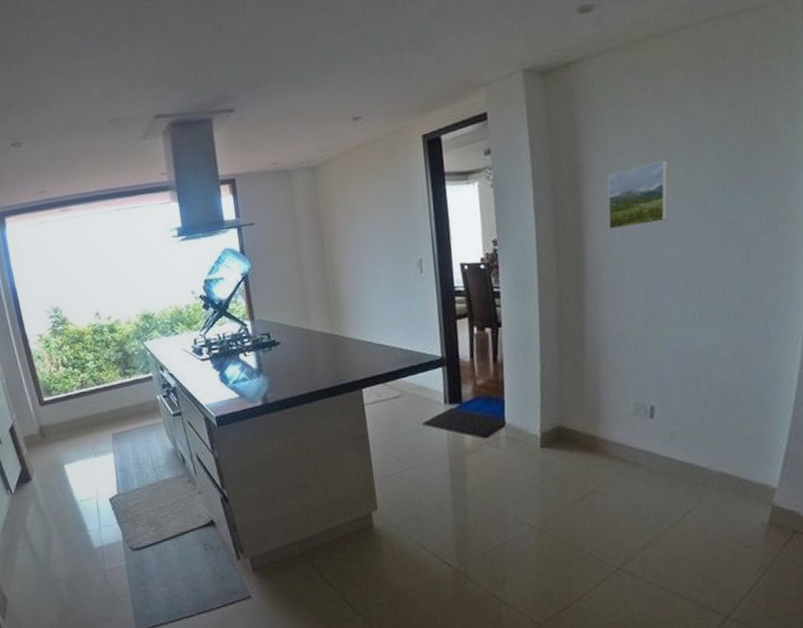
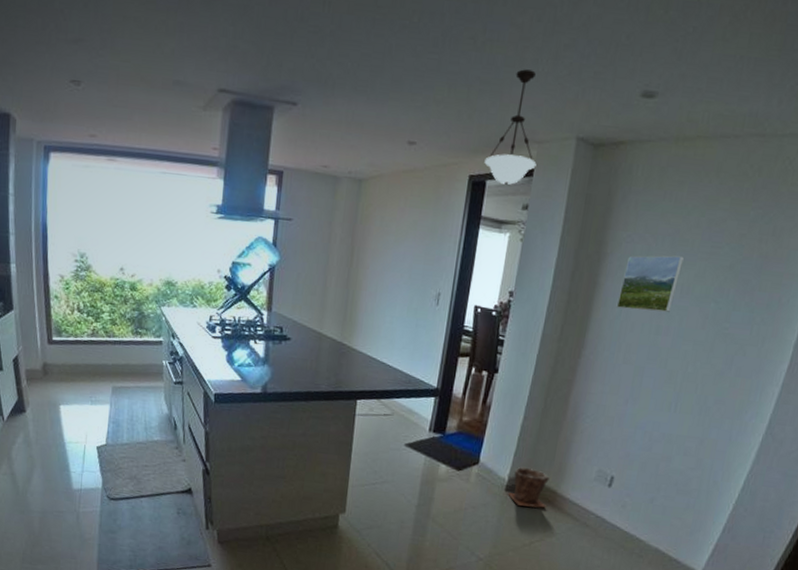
pendant light: none [434,16,488,135] -> present [484,69,537,185]
plant pot: none [544,417,589,460] -> present [508,466,549,508]

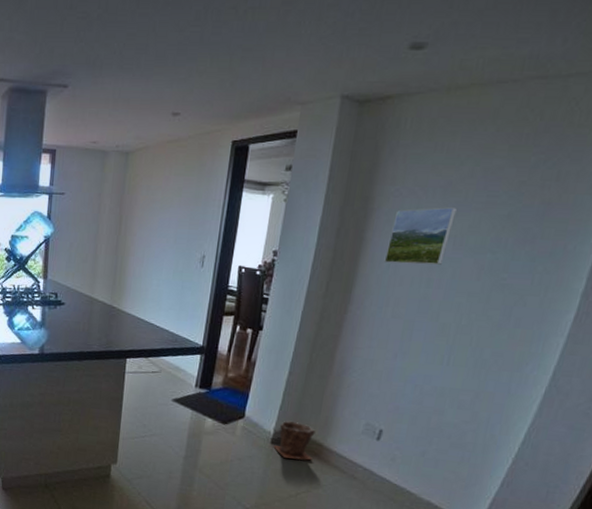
pendant light: present [484,69,537,185] -> none [247,33,300,147]

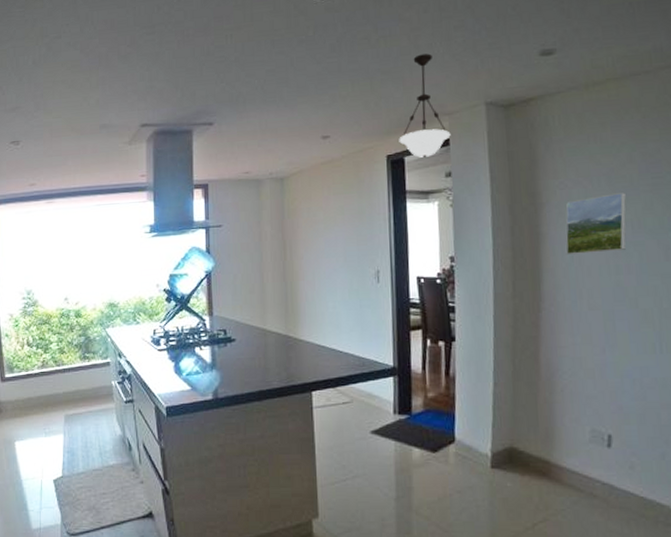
pendant light: none [247,33,300,147] -> present [399,53,451,158]
plant pot: present [273,420,316,461] -> none [495,438,542,483]

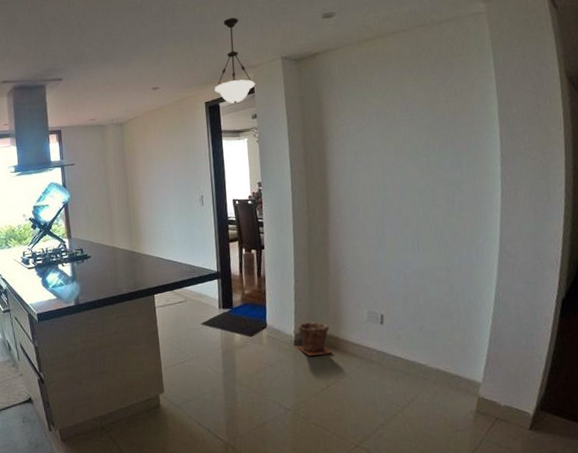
plant pot: none [495,438,542,483] -> present [297,321,333,356]
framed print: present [565,193,627,254] -> none [345,127,392,177]

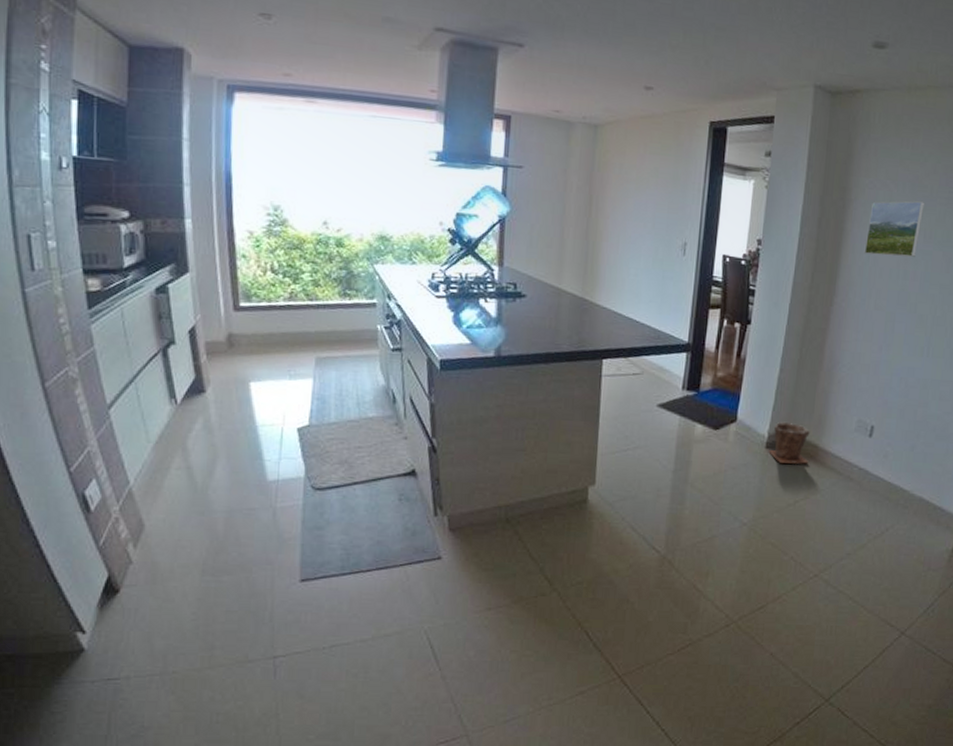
pendant light: present [214,17,255,103] -> none [724,17,777,132]
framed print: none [345,127,392,177] -> present [864,201,924,258]

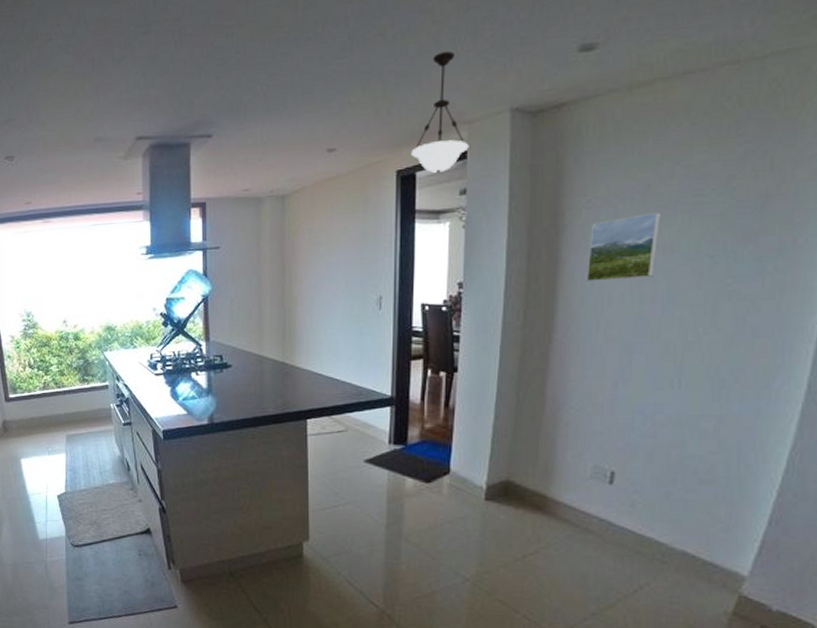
pendant light: none [724,17,777,132] -> present [411,51,469,173]
plant pot: present [768,421,810,464] -> none [488,471,536,516]

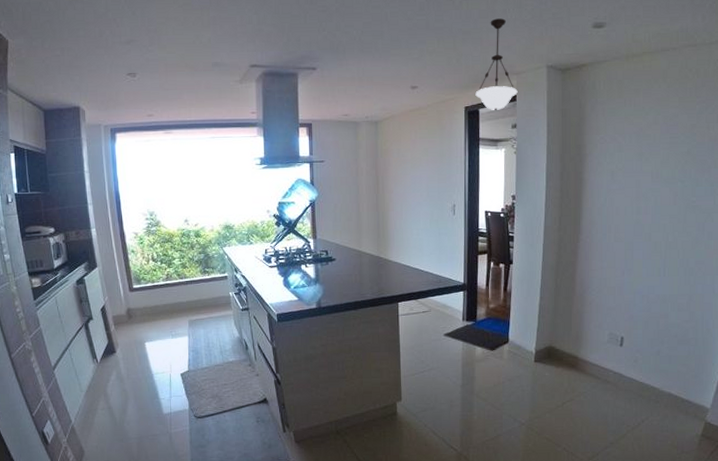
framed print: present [586,213,660,281] -> none [601,149,649,197]

